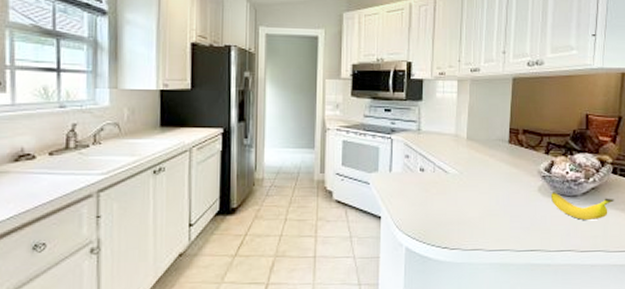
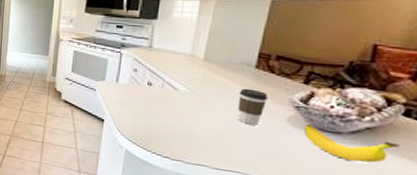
coffee cup: none [499,164,521,199] -> present [237,88,268,126]

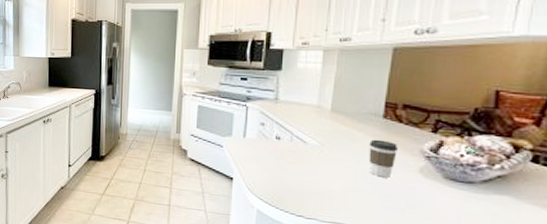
banana: present [303,124,402,163] -> none [435,175,533,213]

